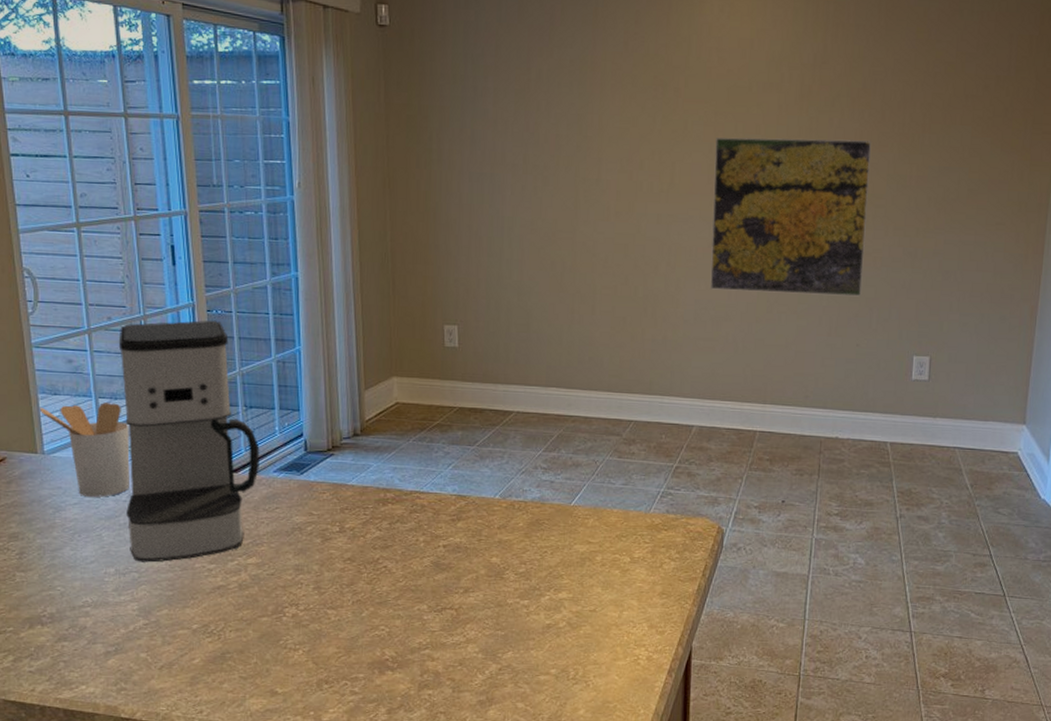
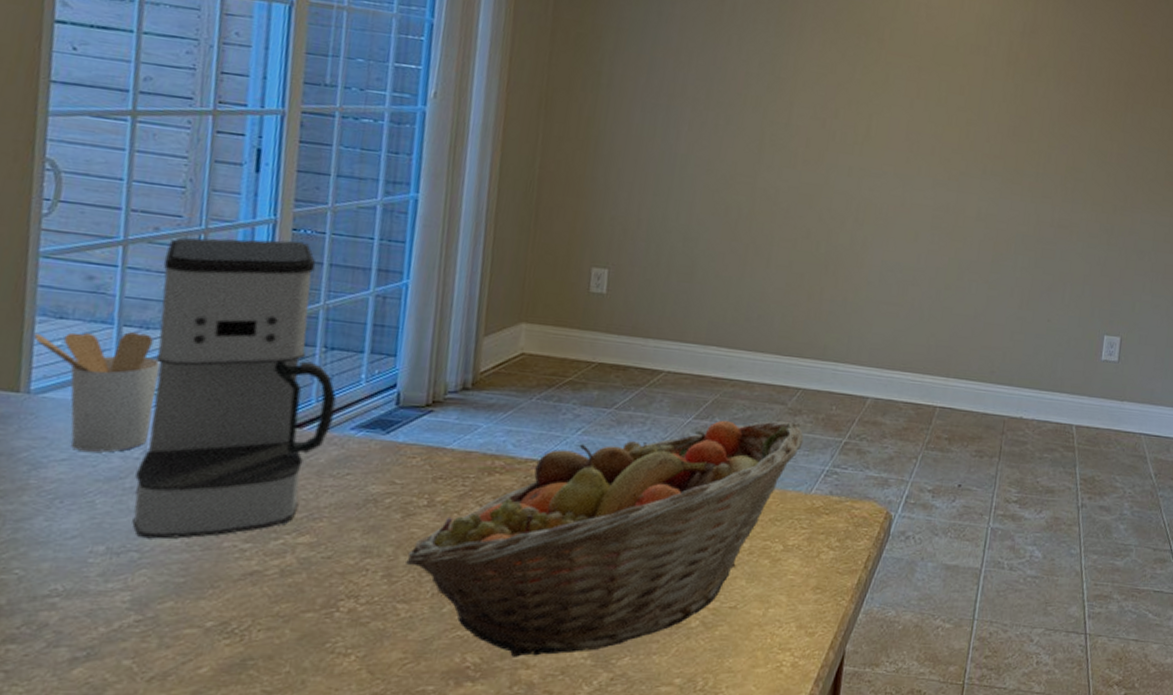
fruit basket: none [329,449,639,652] -> present [406,420,804,657]
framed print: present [710,137,871,297] -> none [898,94,1075,271]

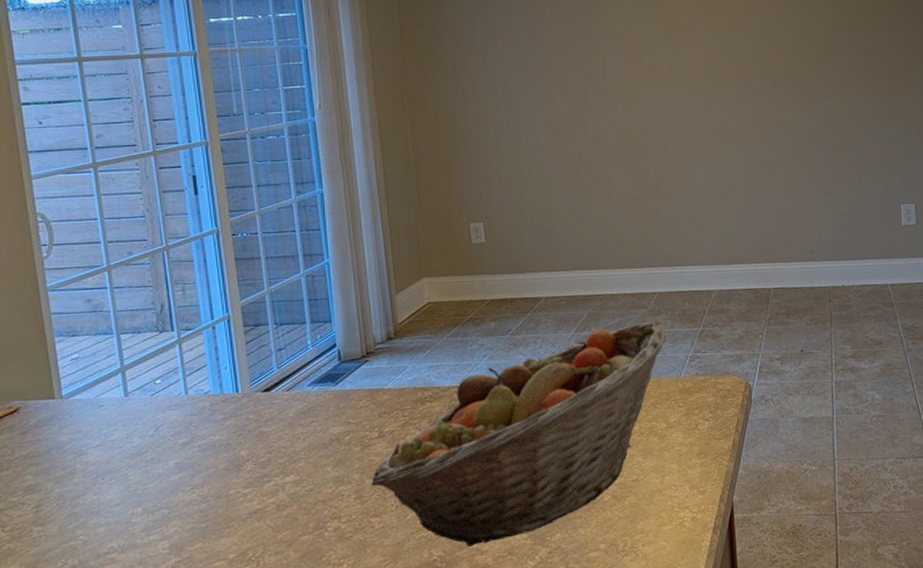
utensil holder: present [33,332,161,453] -> none [56,337,156,437]
coffee maker: present [132,237,337,539] -> none [140,243,293,497]

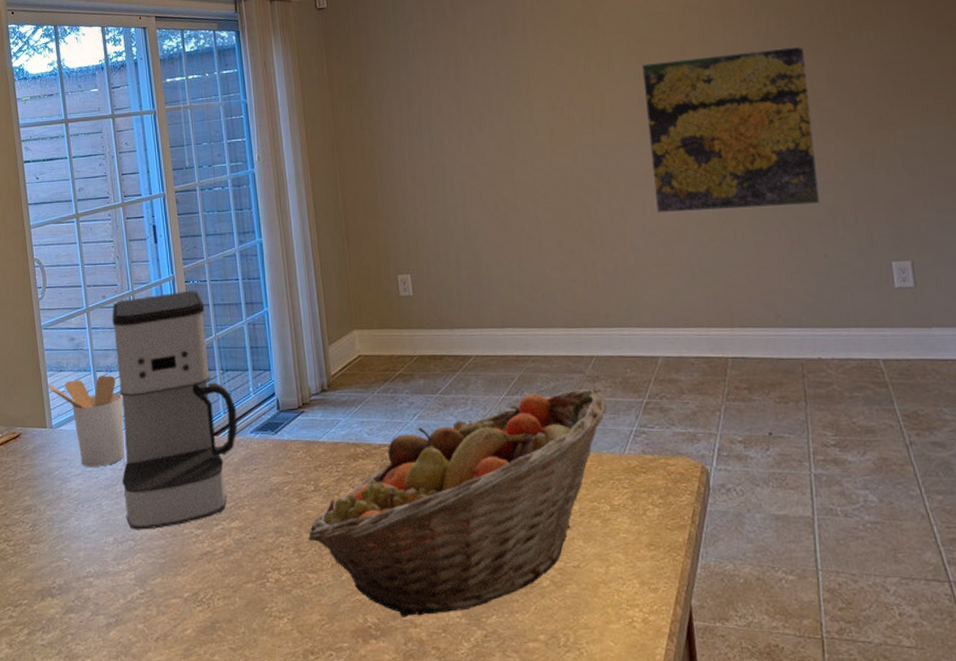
utensil holder: none [56,337,156,437] -> present [48,375,124,467]
coffee maker: none [140,243,293,497] -> present [112,290,237,530]
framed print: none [706,21,850,165] -> present [642,45,821,214]

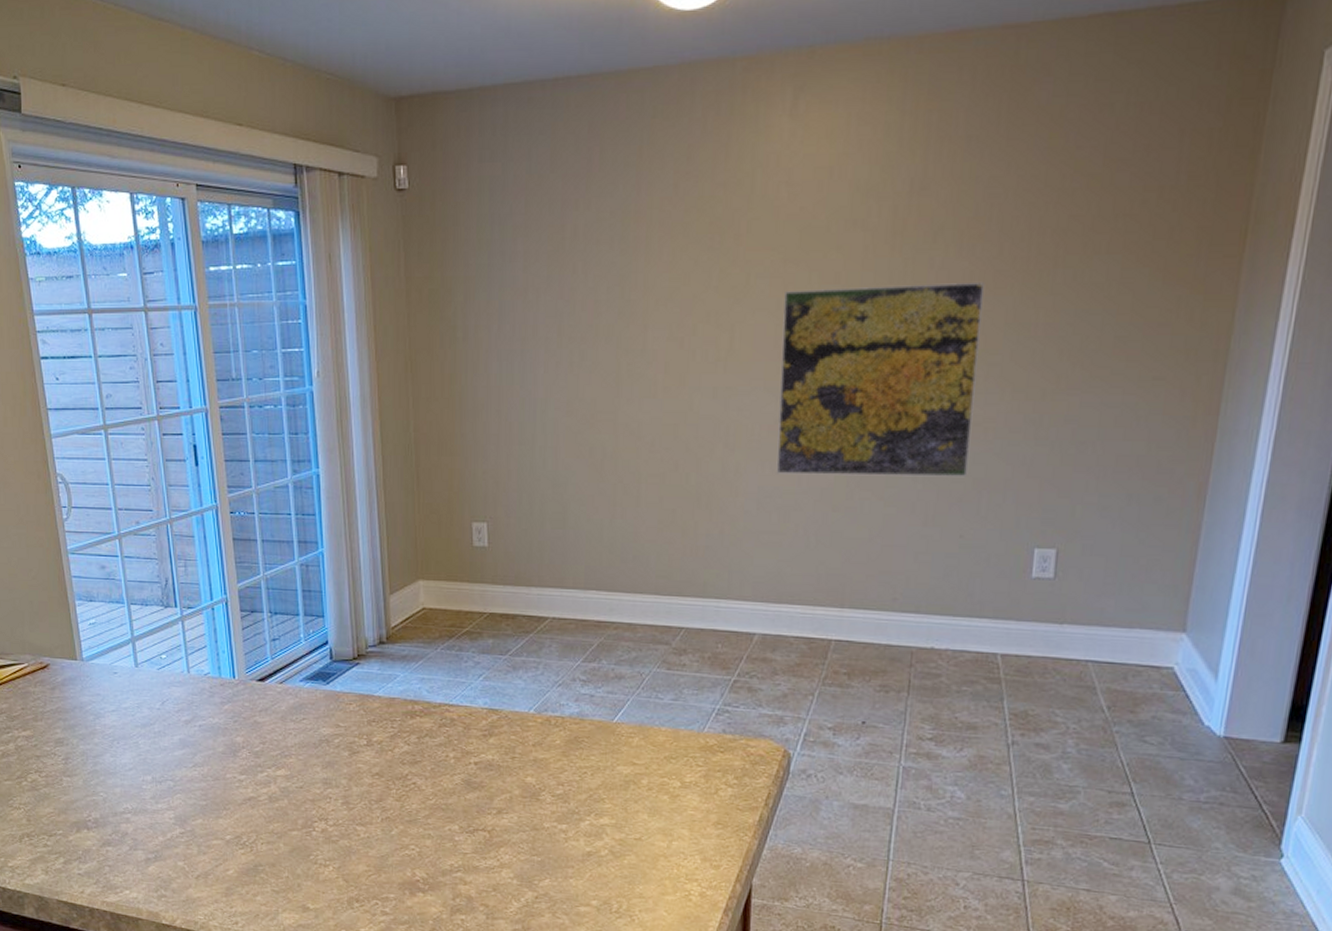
utensil holder: present [48,375,124,467] -> none [77,609,162,705]
coffee maker: present [112,290,237,530] -> none [147,522,286,772]
fruit basket: present [308,388,607,617] -> none [358,660,691,874]

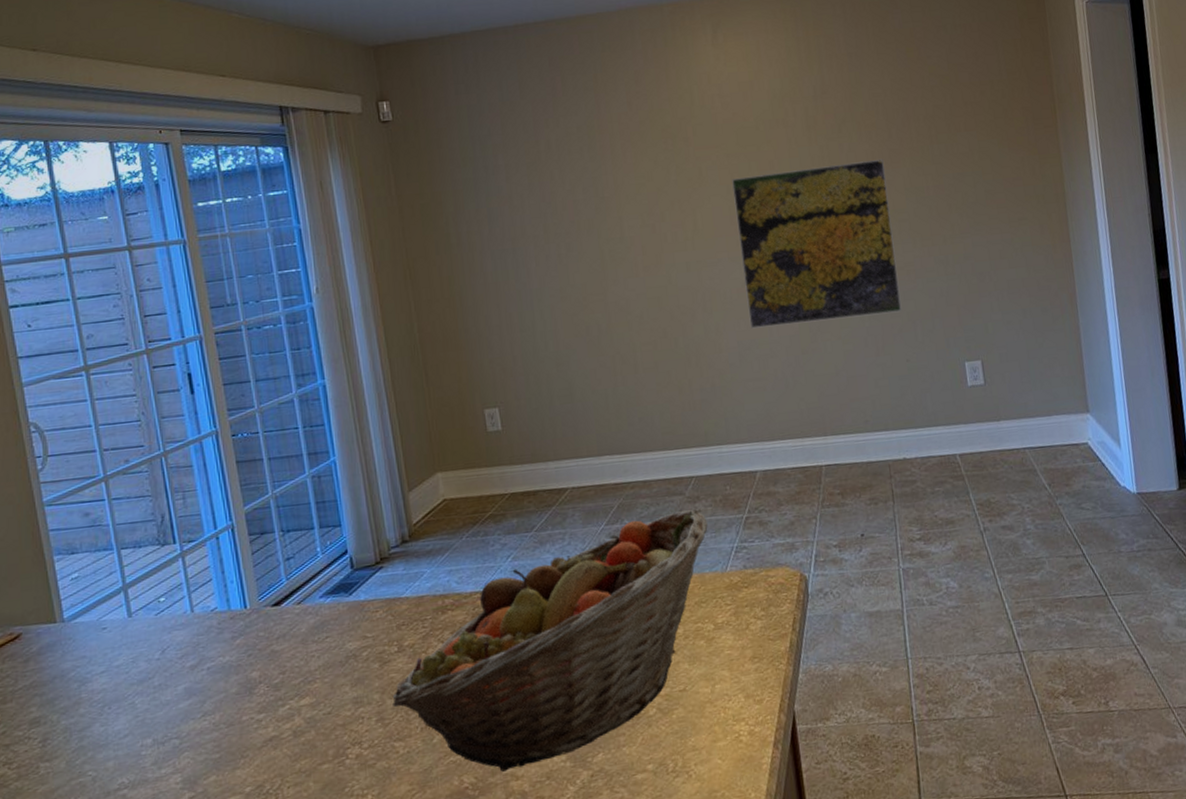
fruit basket: none [358,660,691,874] -> present [392,509,708,772]

